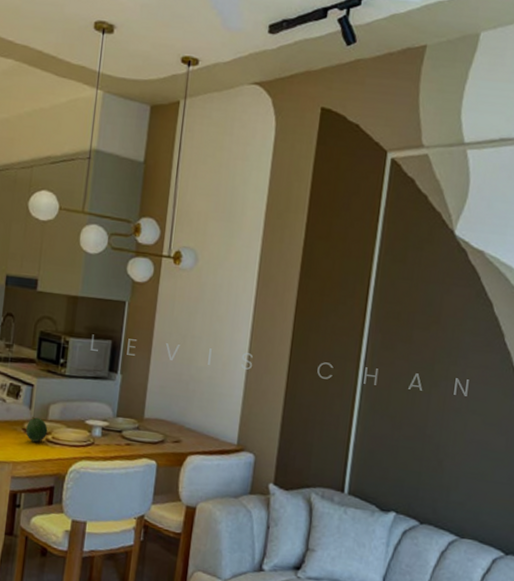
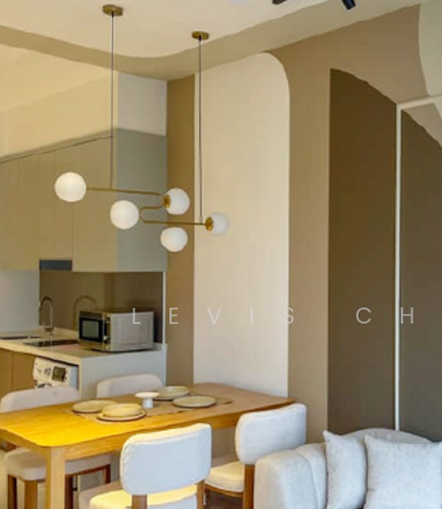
fruit: present [26,417,48,442] -> none [76,397,98,422]

